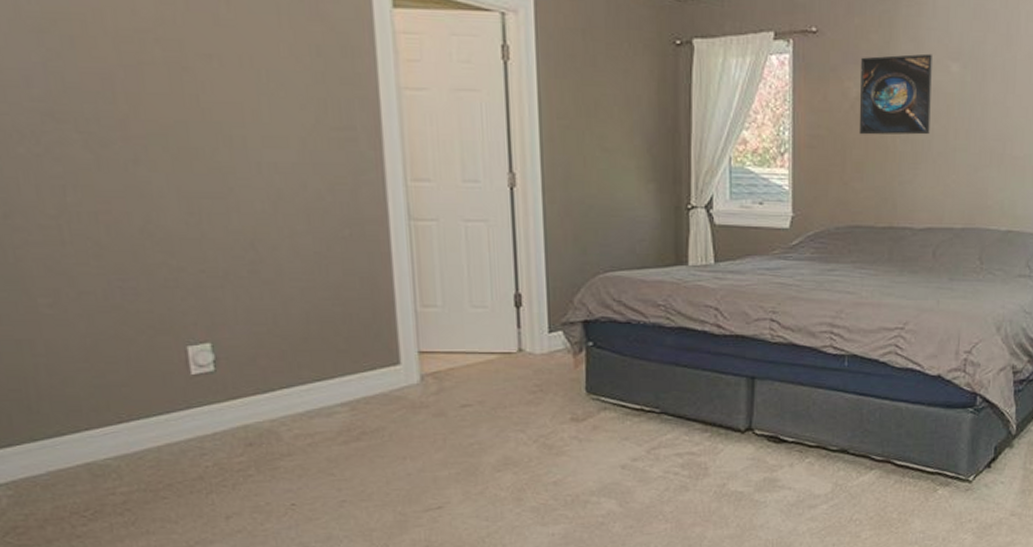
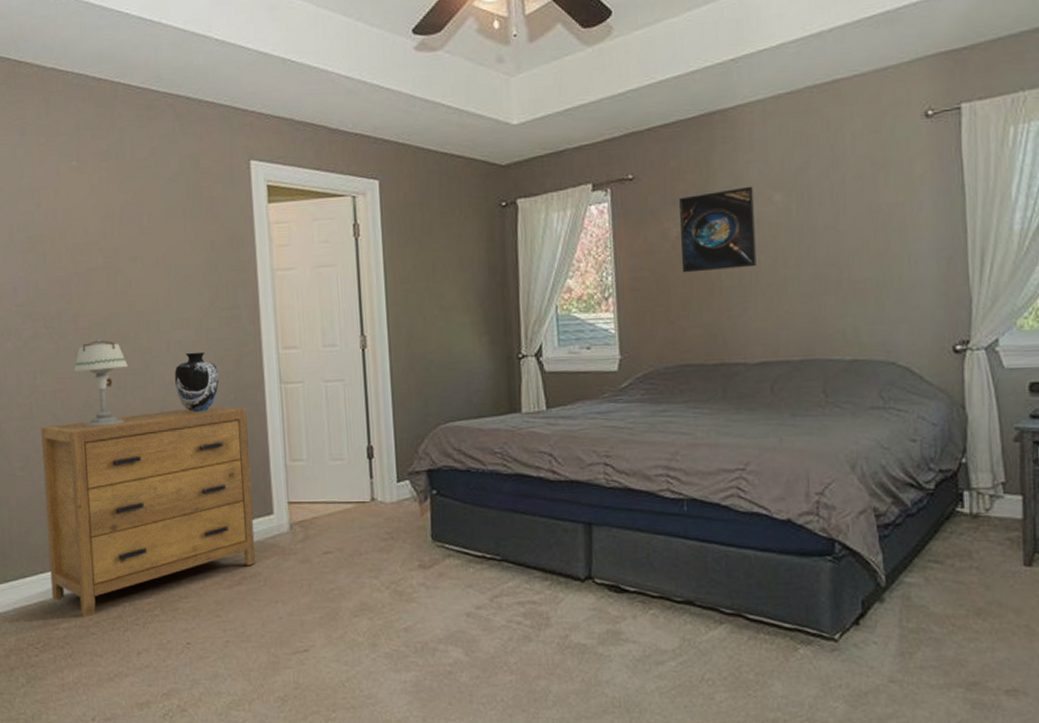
dresser: none [77,240,379,480] -> present [41,405,256,617]
table lamp: none [123,151,203,258] -> present [74,338,128,427]
vase: none [269,177,329,248] -> present [174,351,219,413]

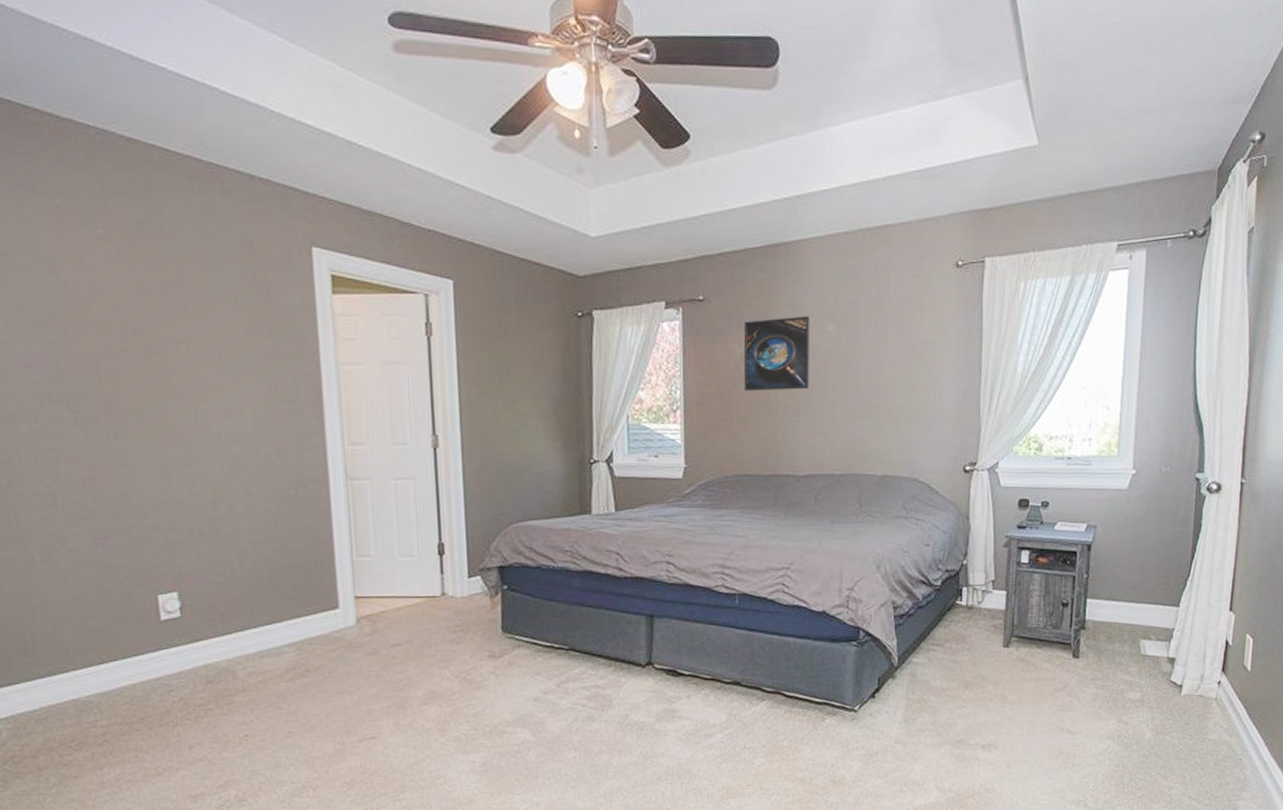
dresser: present [41,405,256,617] -> none [67,500,321,714]
table lamp: present [74,338,128,427] -> none [106,425,172,519]
vase: present [174,351,219,413] -> none [227,444,278,507]

